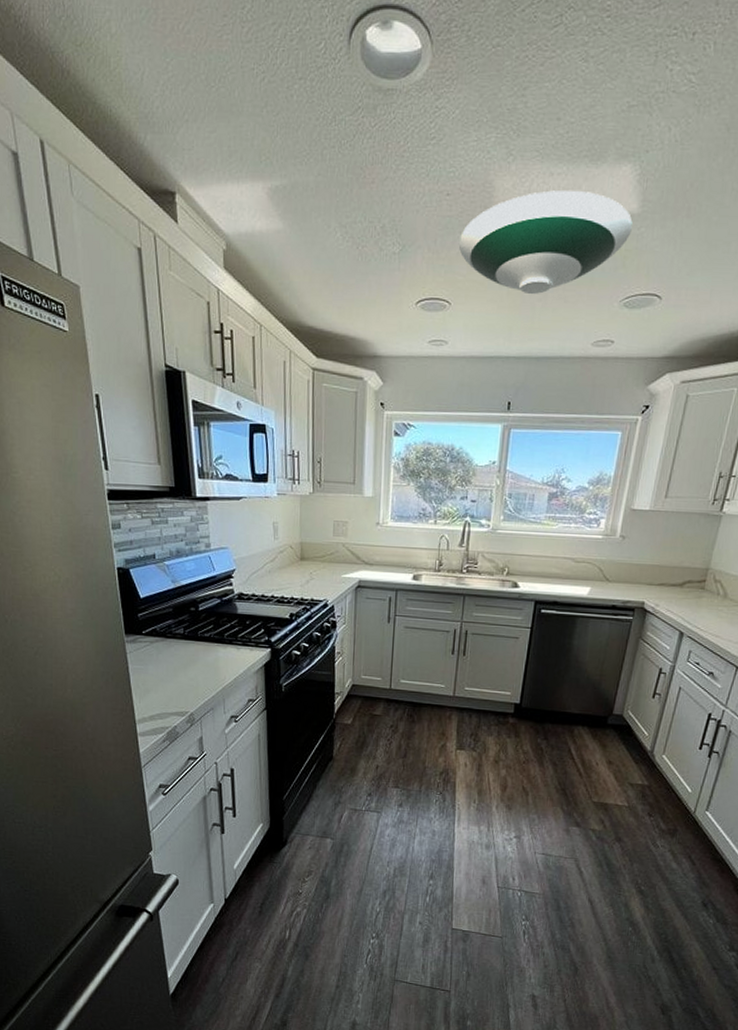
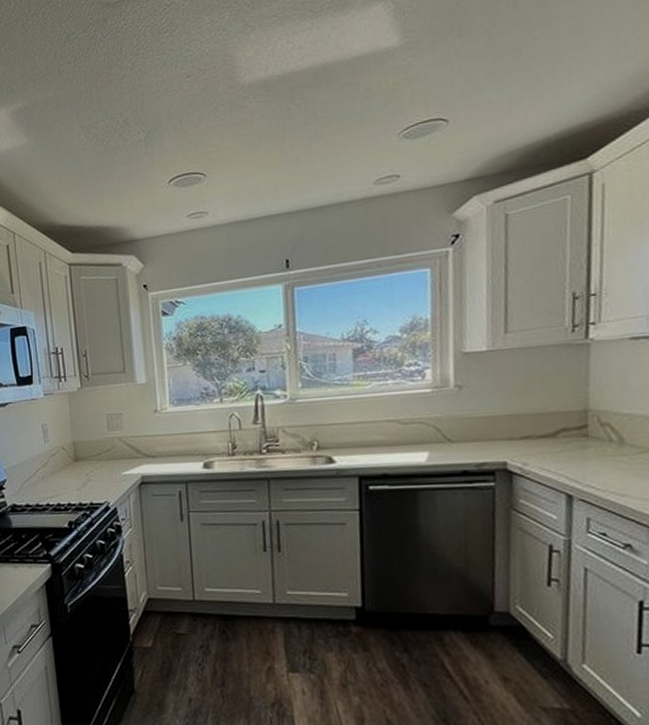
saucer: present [458,190,633,294] -> none [205,38,397,149]

